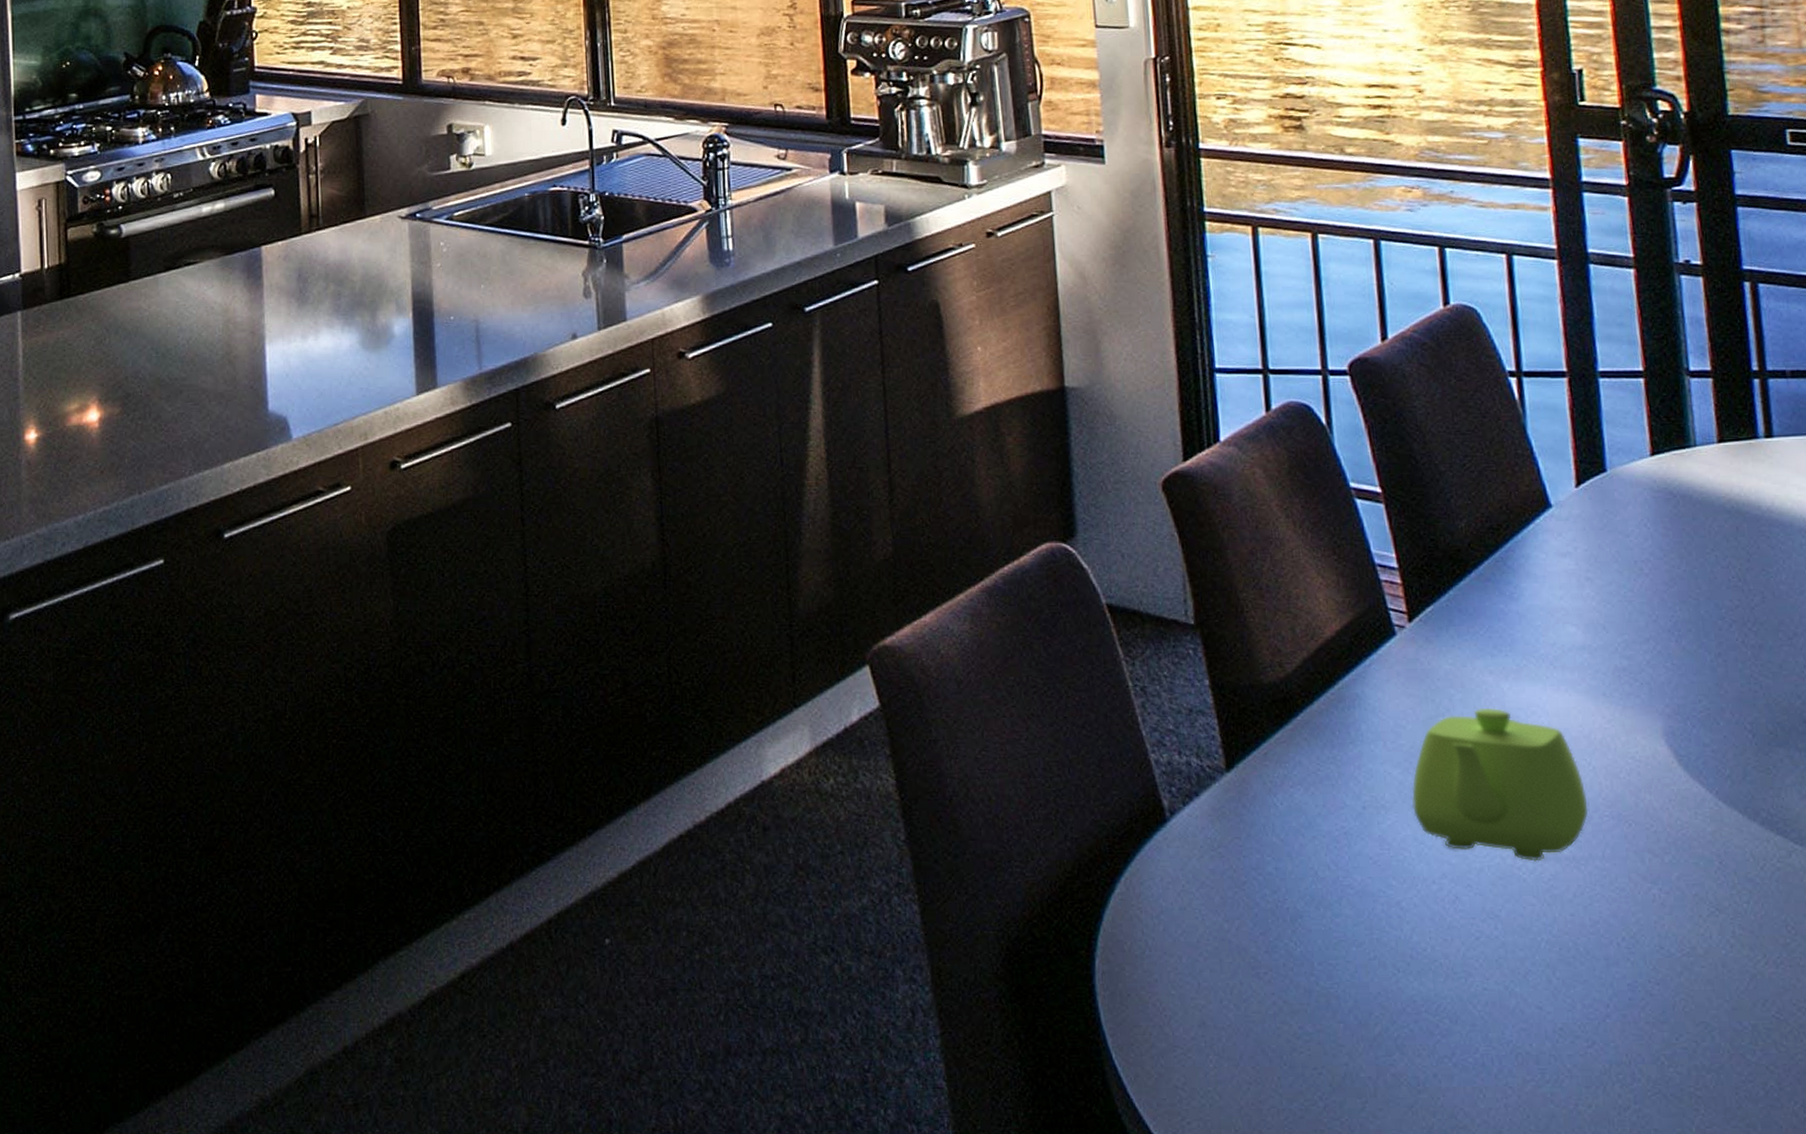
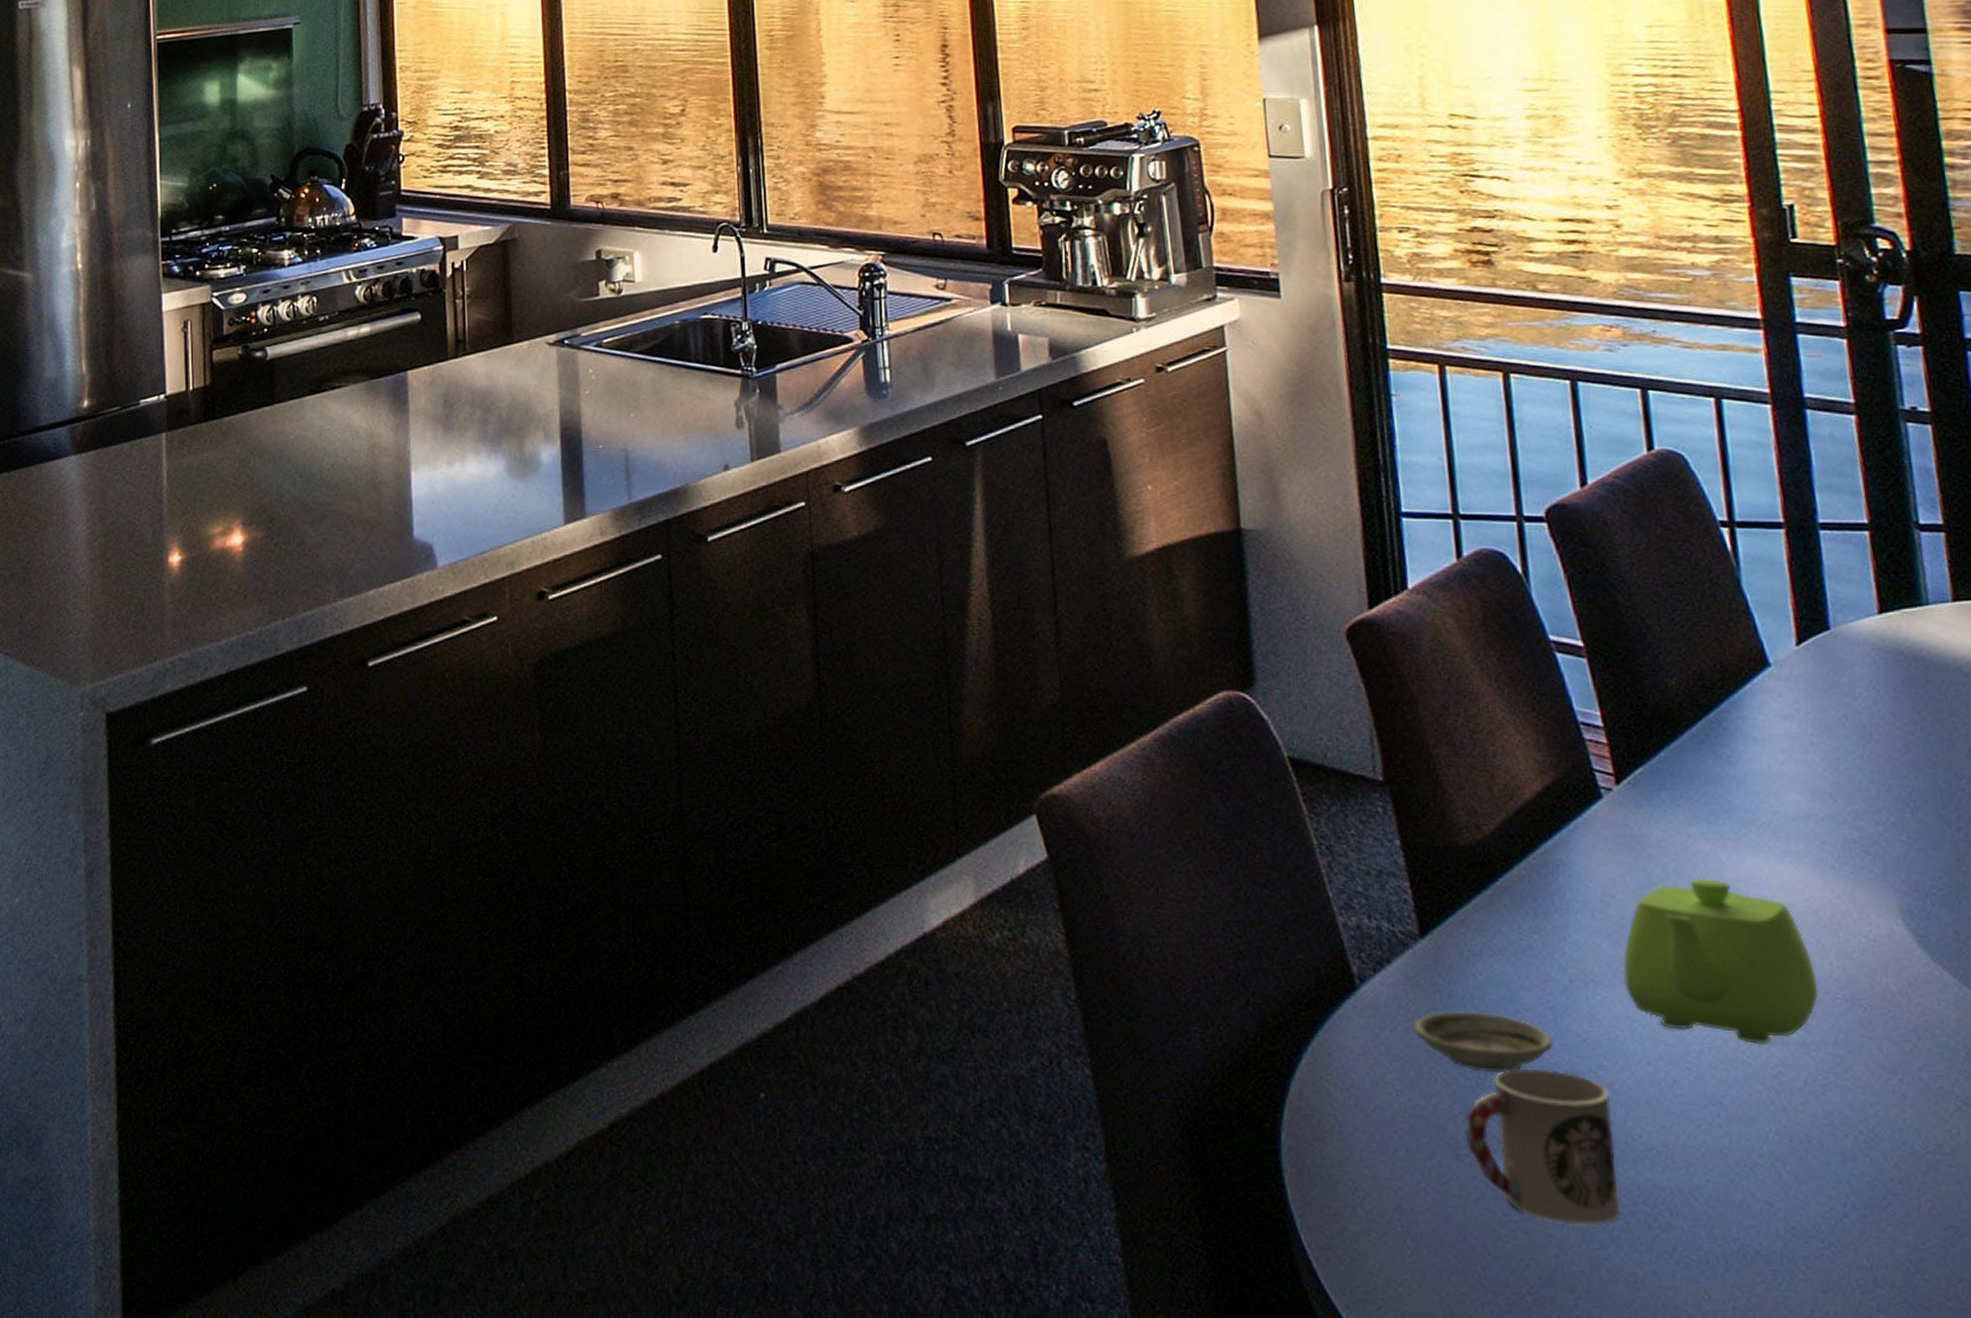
saucer: none [1218,839,1348,897] -> present [1412,1011,1554,1075]
cup: none [1264,890,1404,1034] -> present [1465,1069,1620,1225]

